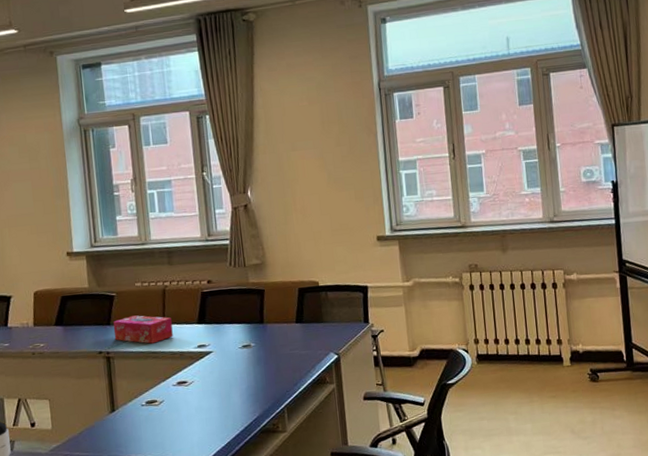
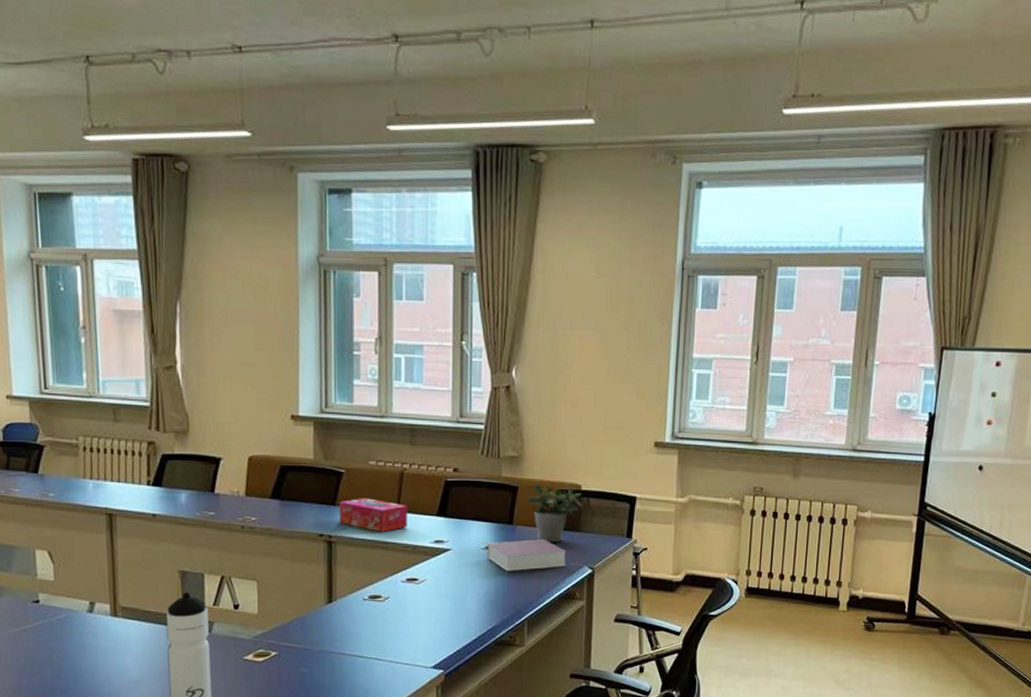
book: none [243,333,314,365] -> present [487,539,567,571]
potted plant: none [273,284,323,335] -> present [526,484,583,542]

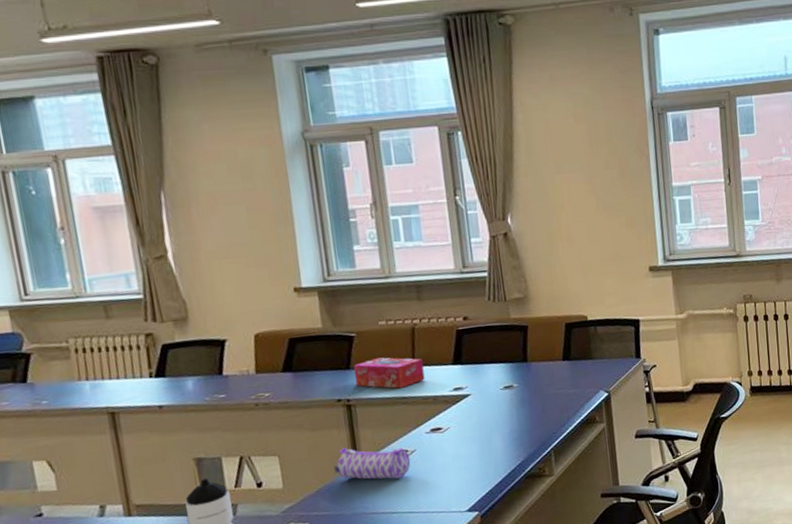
pencil case: none [307,583,383,624] -> present [333,447,411,480]
book: present [487,539,567,571] -> none [505,371,583,407]
potted plant: present [526,484,583,542] -> none [537,319,592,374]

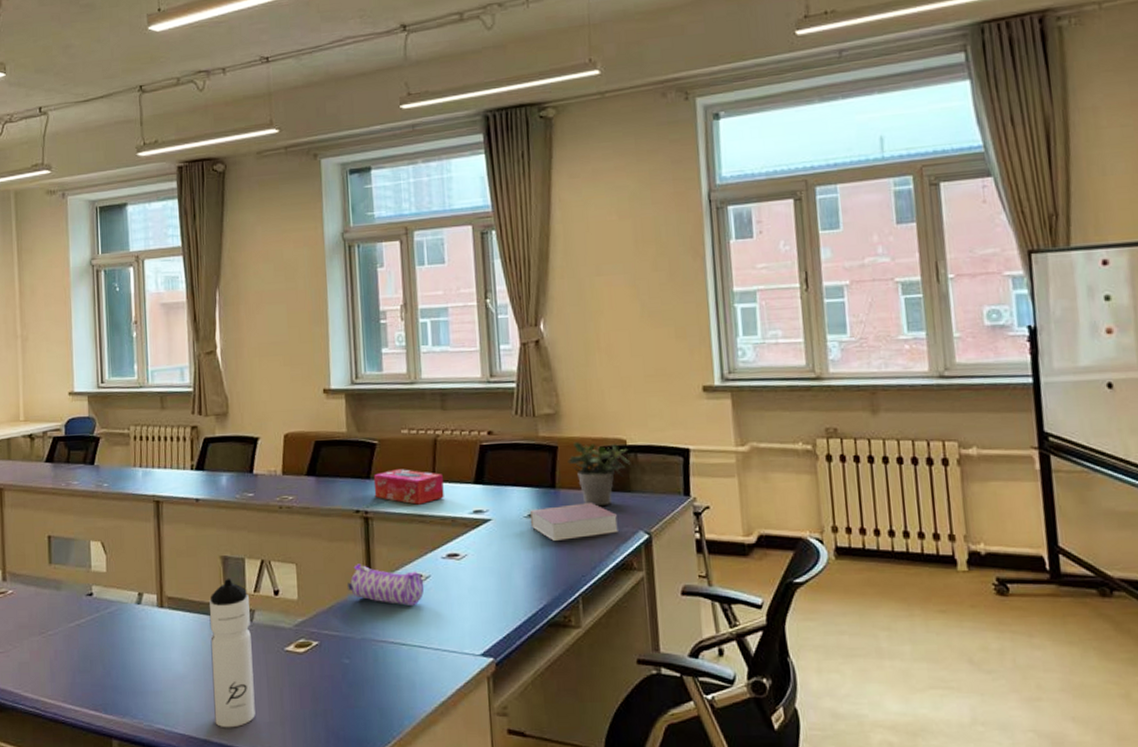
book: none [505,371,583,407] -> present [529,503,618,541]
potted plant: none [537,319,592,374] -> present [568,442,631,506]

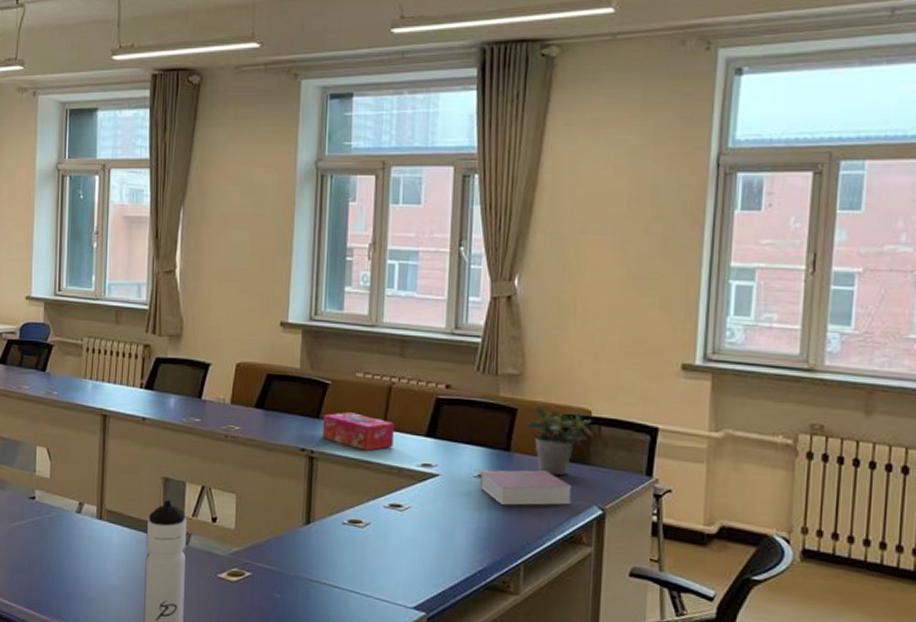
pencil case: present [346,563,425,607] -> none [285,502,363,551]

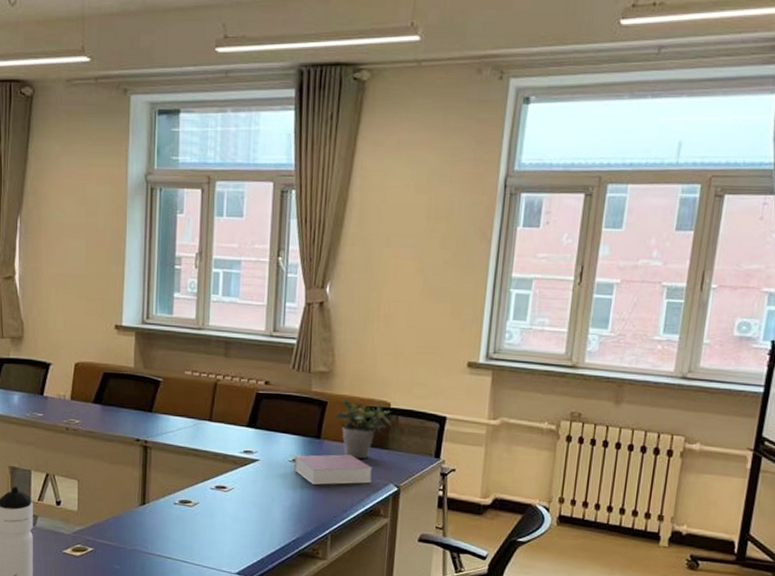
tissue box: present [322,412,394,451] -> none [155,406,219,440]

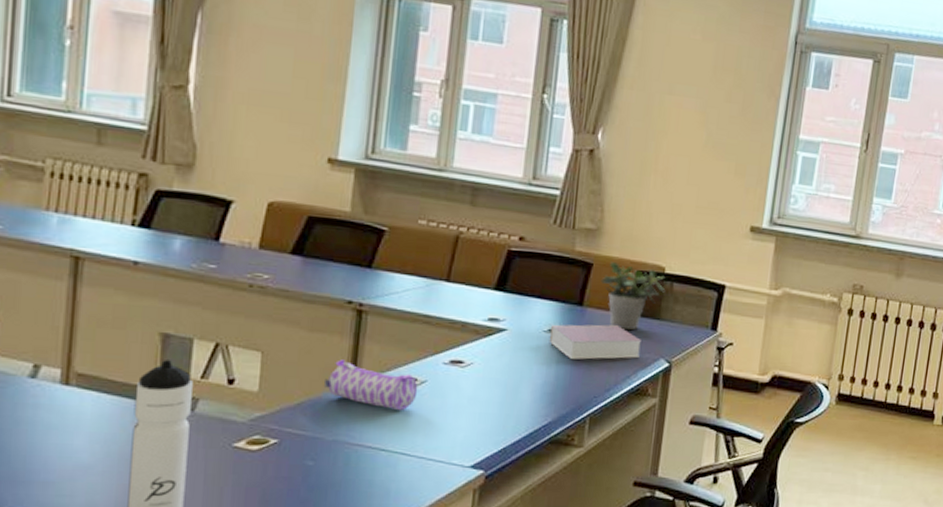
pencil case: none [122,486,192,527] -> present [323,359,418,411]

